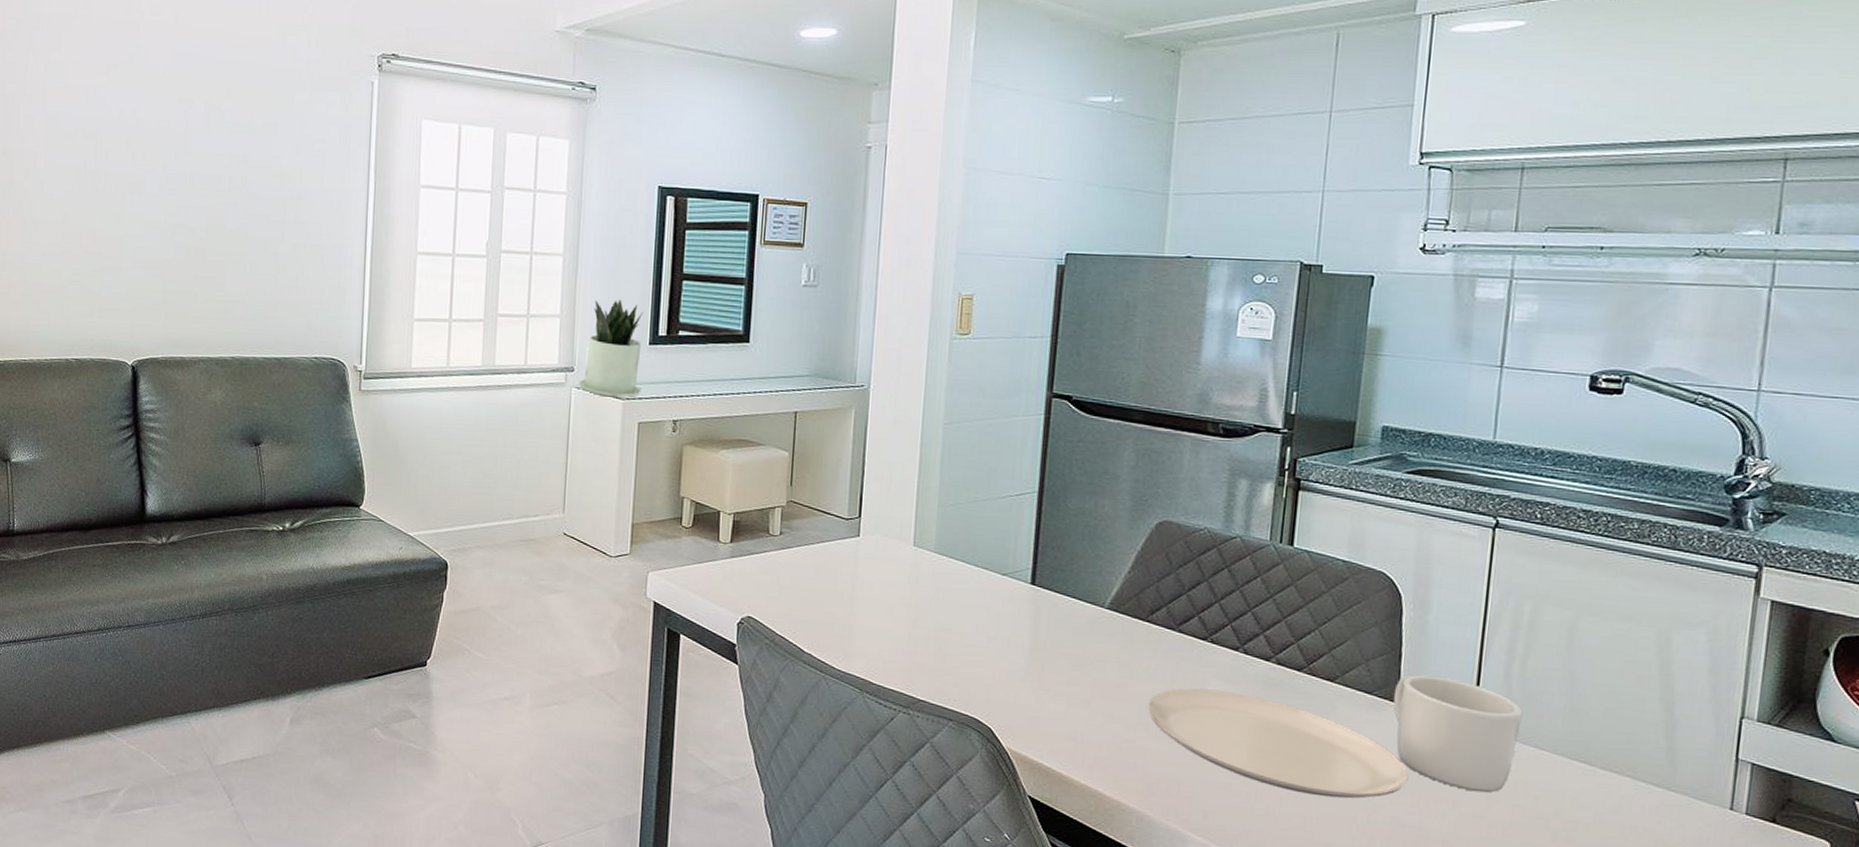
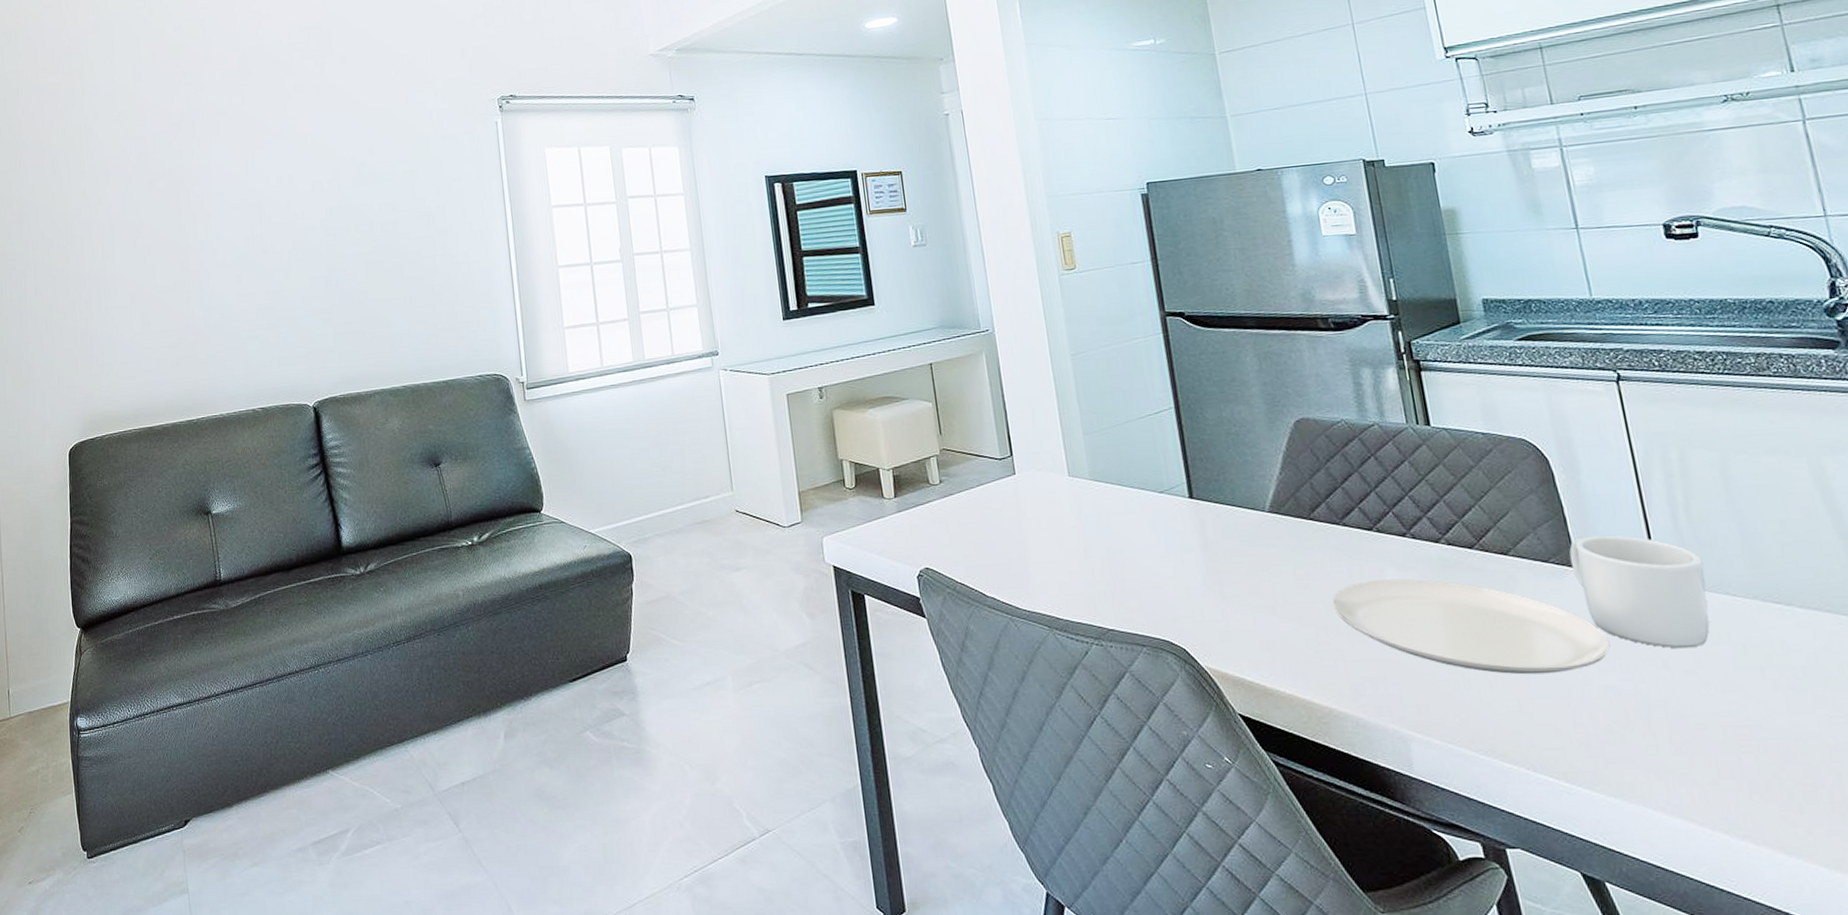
planter: present [578,300,644,398] -> none [724,283,784,375]

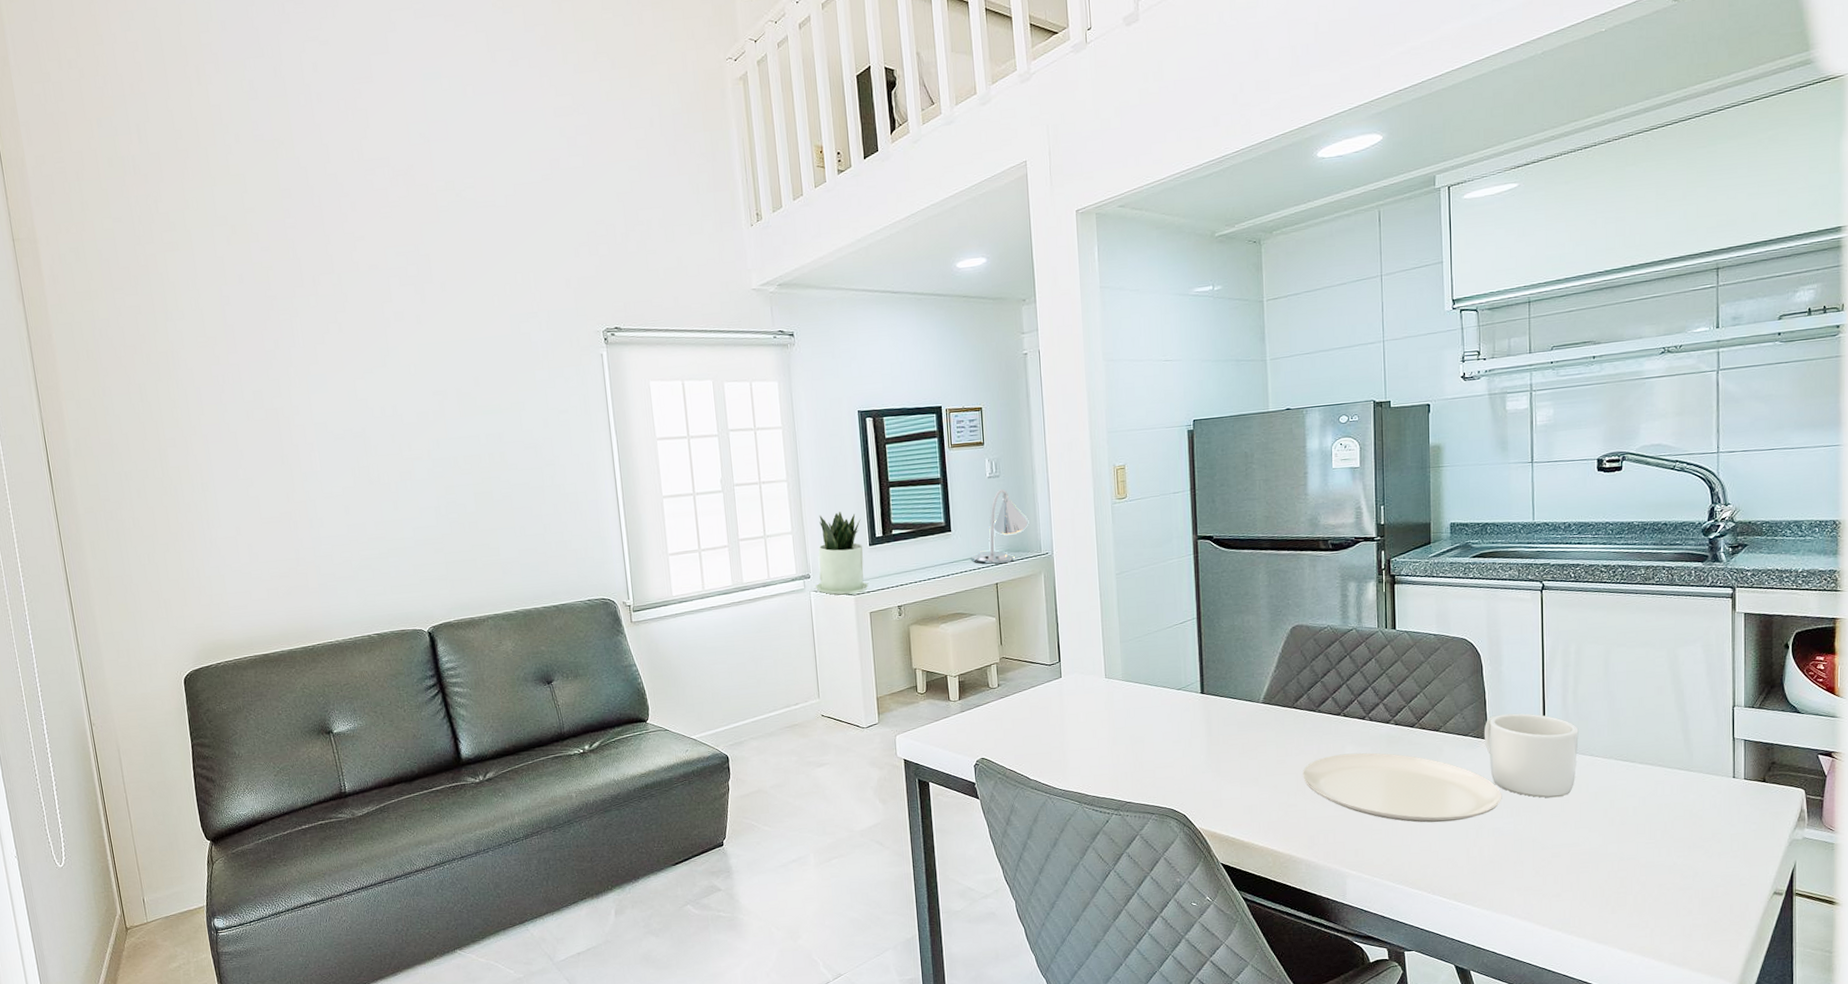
planter: none [724,283,784,375] -> present [815,512,869,595]
table lamp: none [899,258,963,342] -> present [971,488,1028,564]

